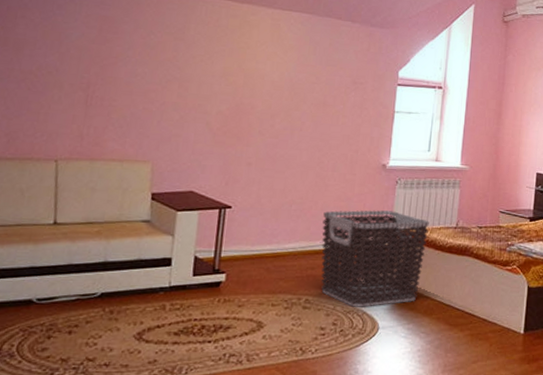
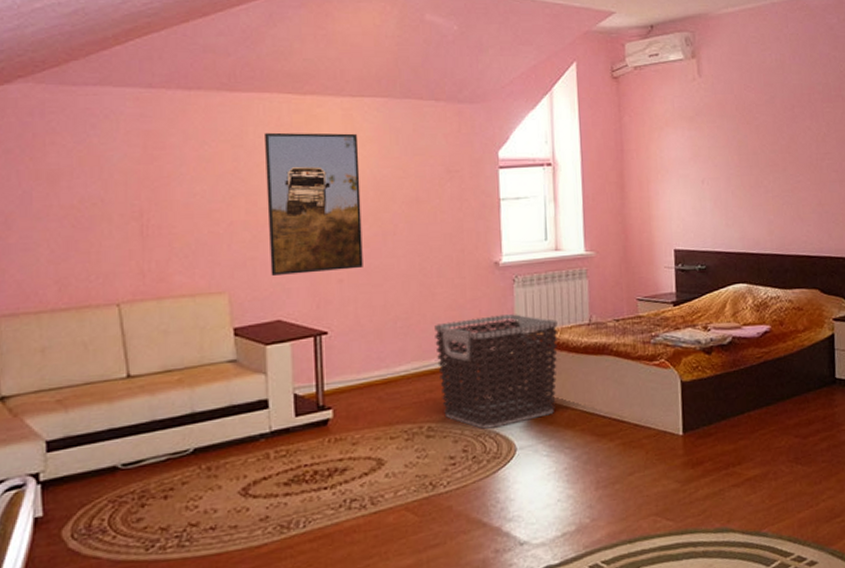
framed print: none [190,30,282,156] -> present [265,132,363,277]

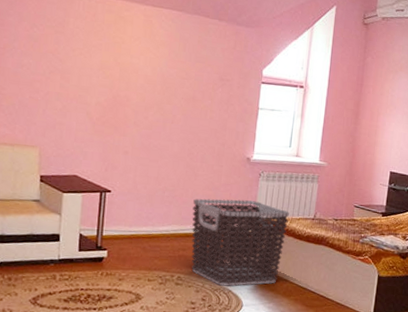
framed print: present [265,132,363,277] -> none [73,25,154,145]

